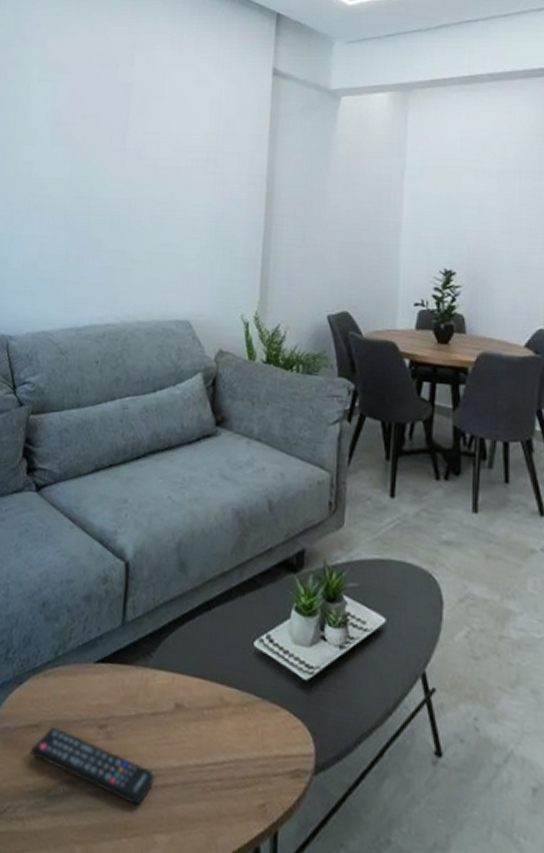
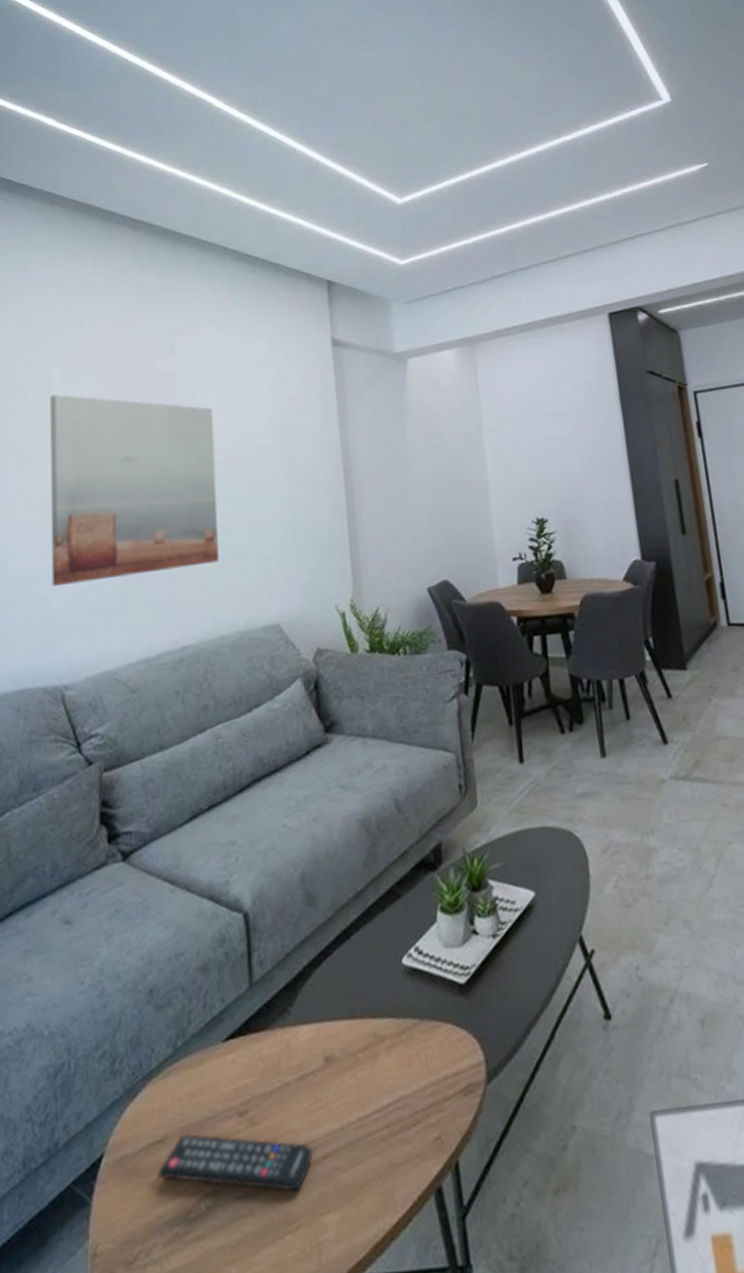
wall art: none [10,89,159,256] -> present [50,394,219,586]

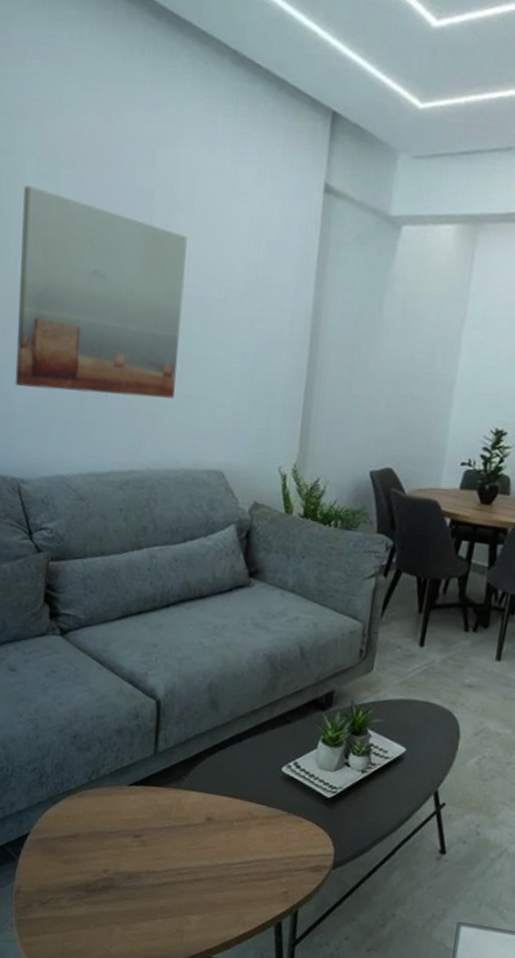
remote control: present [157,1134,312,1192] -> none [68,837,186,895]

